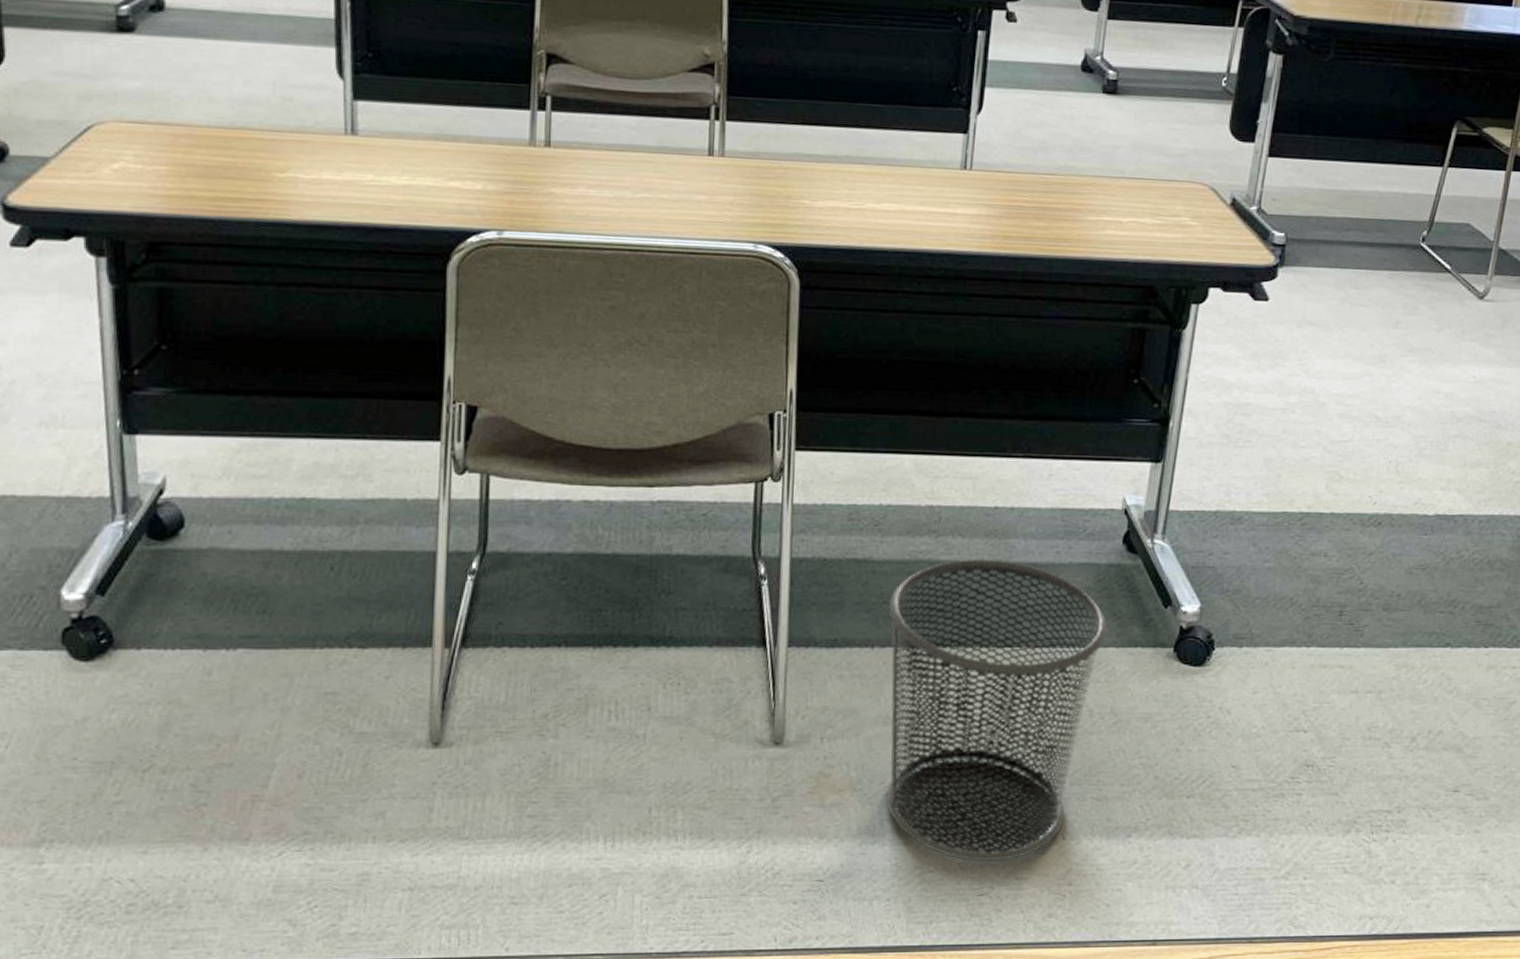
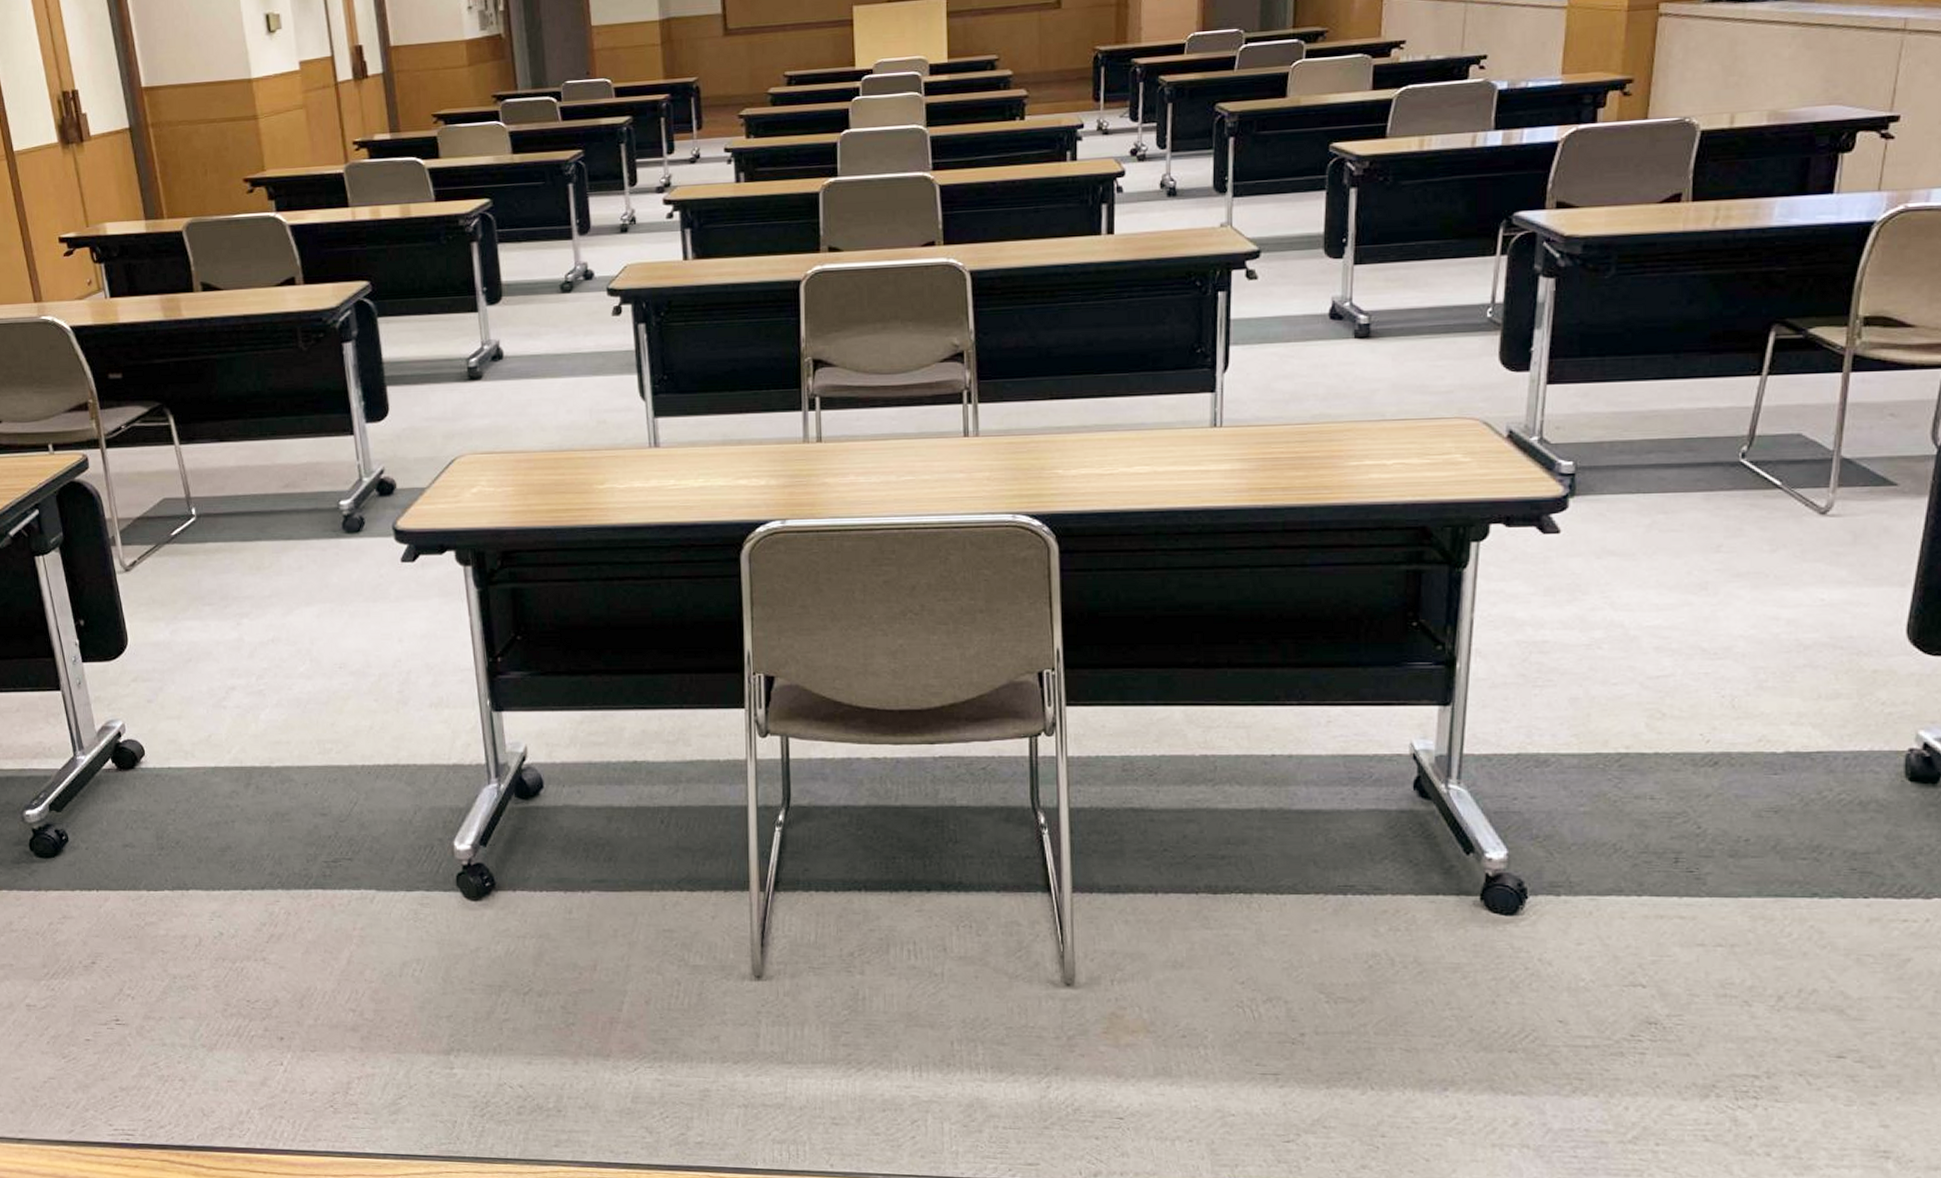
waste bin: present [886,559,1108,862] -> none [1169,806,1404,1108]

